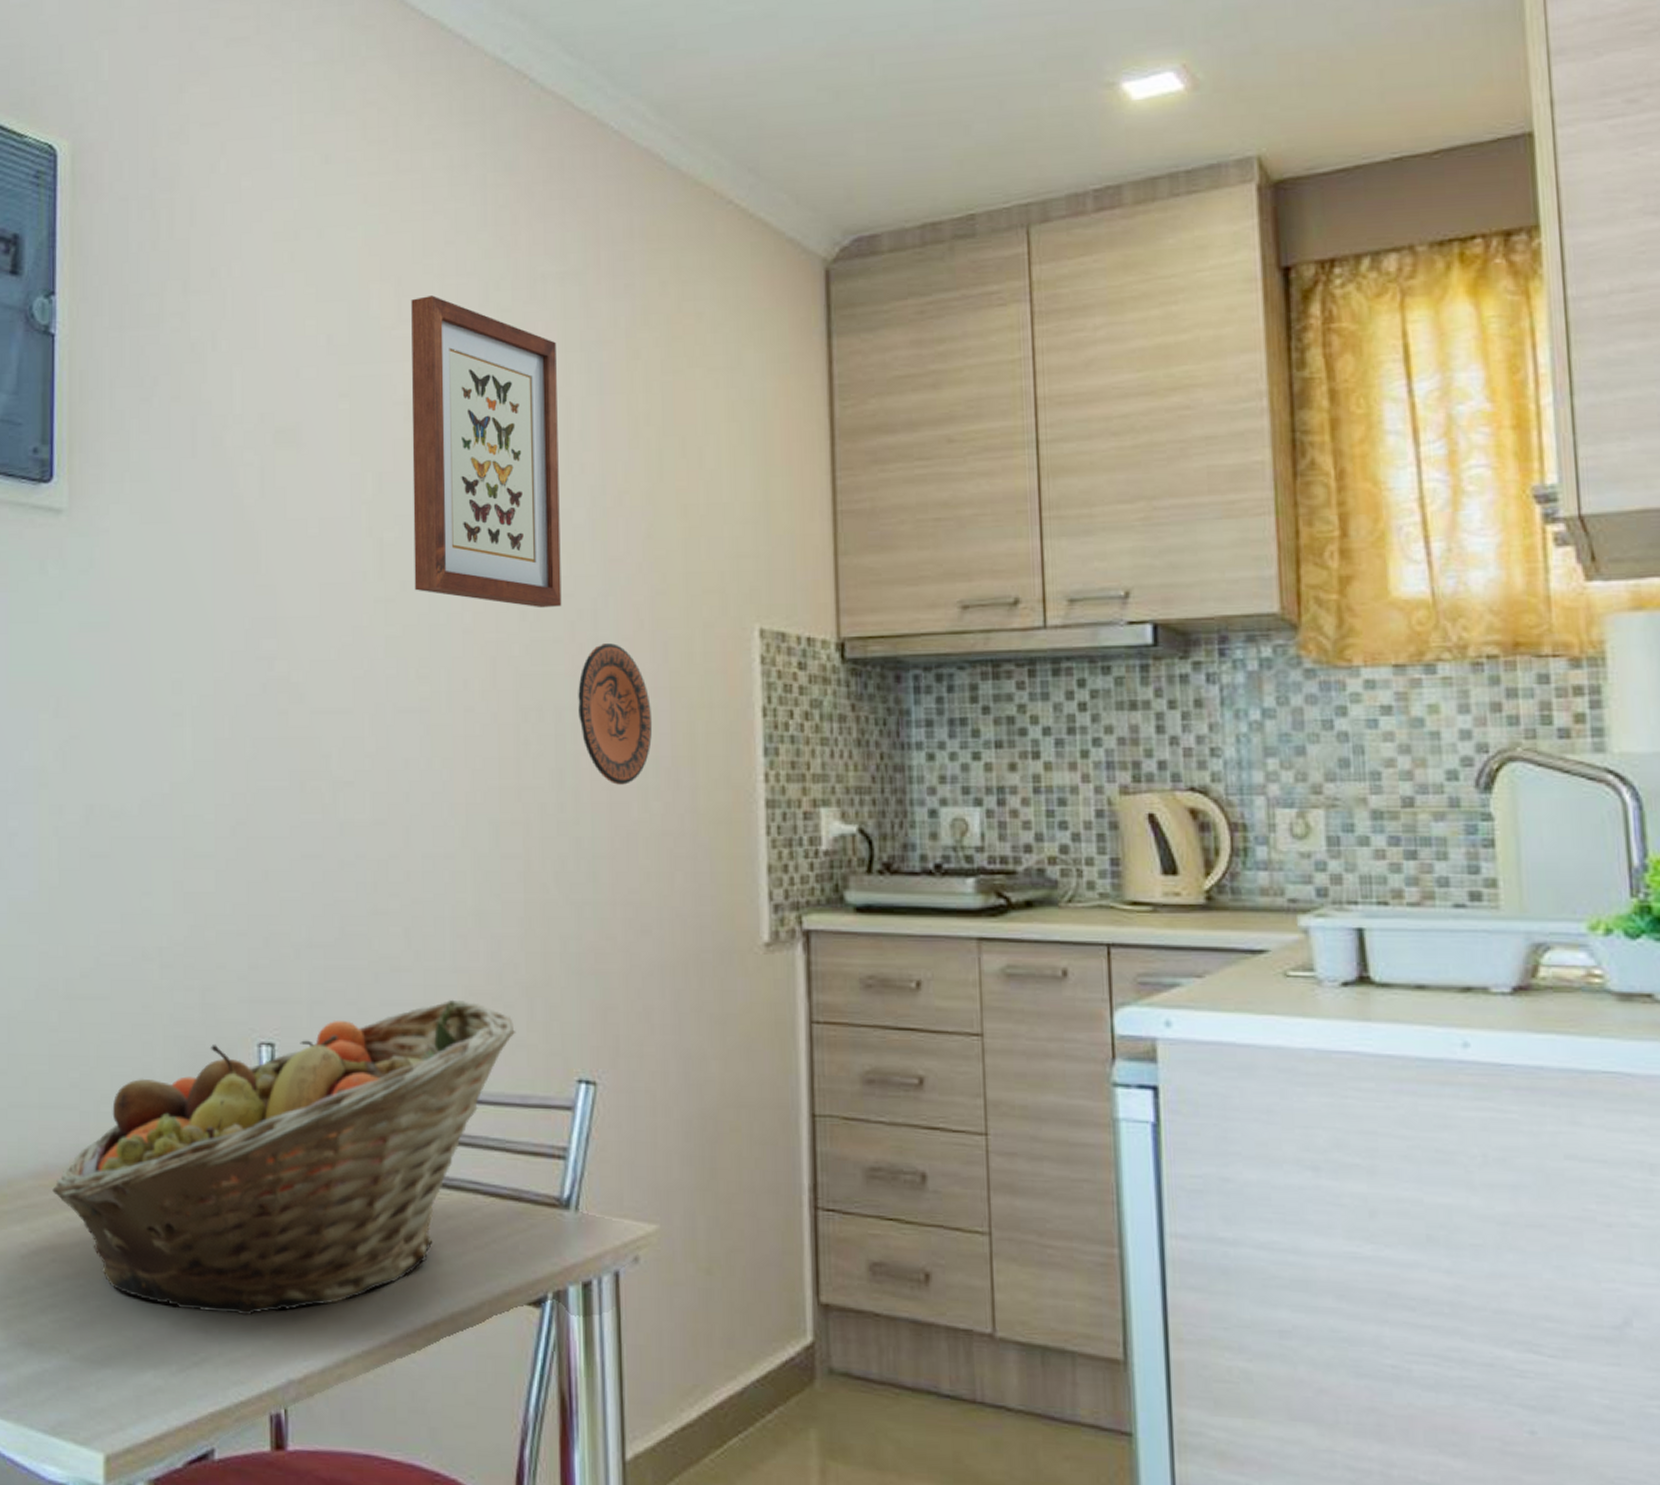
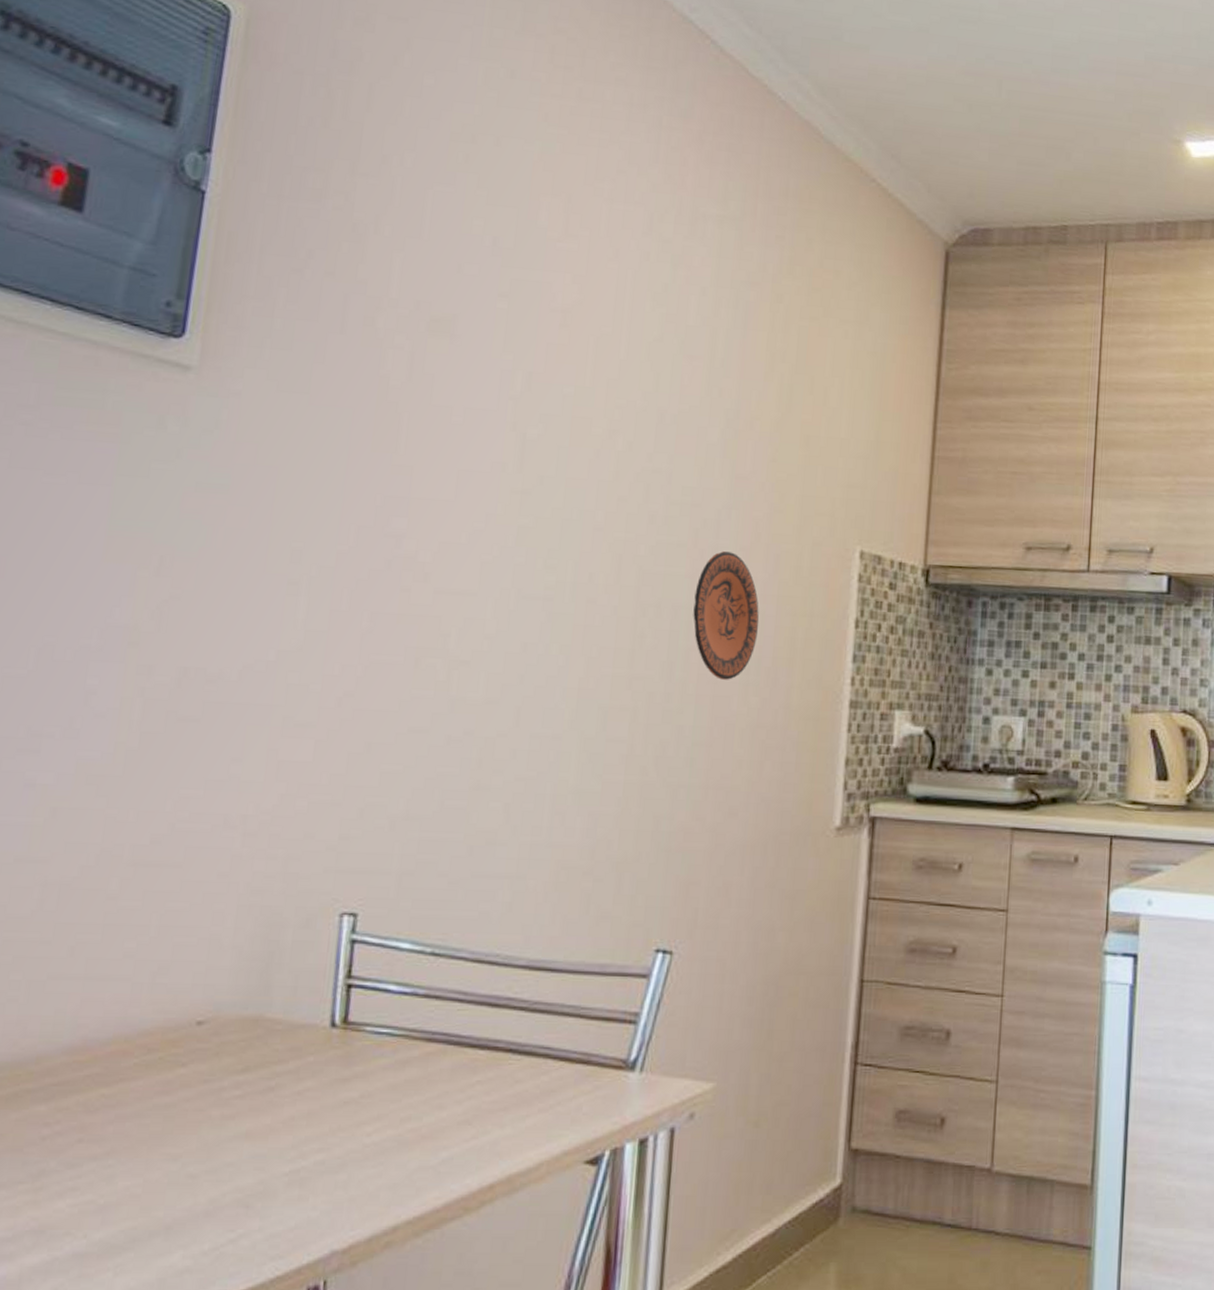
fruit basket: present [52,999,517,1316] -> none [88,872,603,1188]
wall art: present [411,295,562,609] -> none [551,216,709,515]

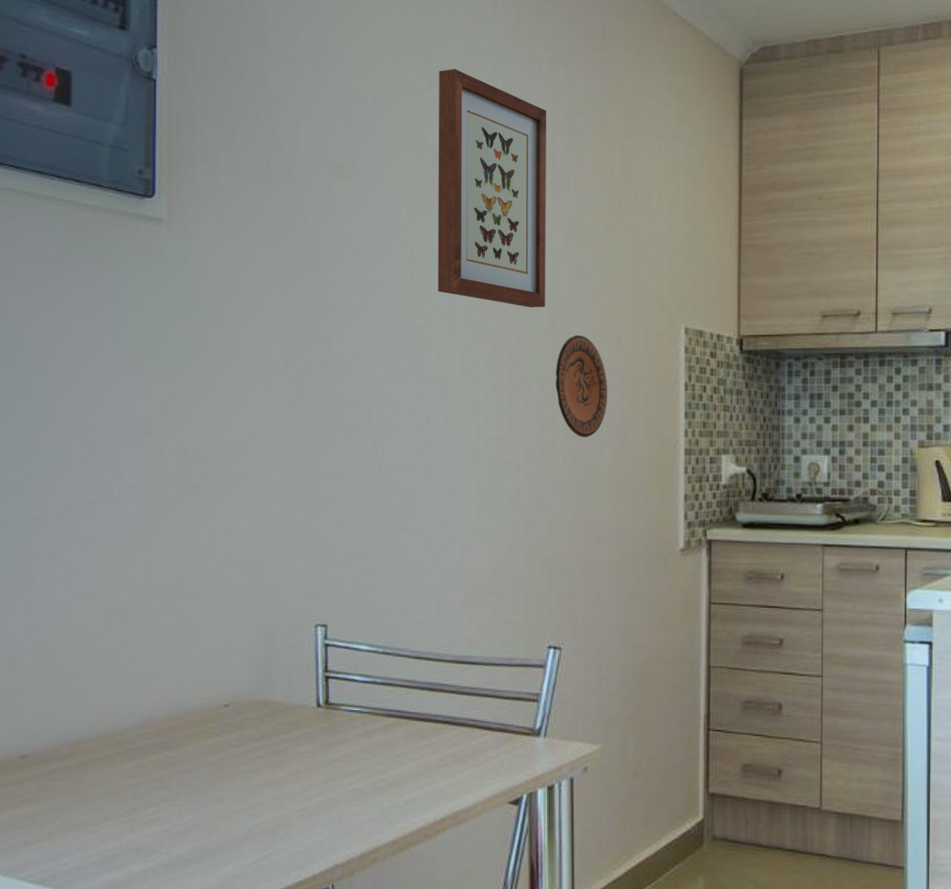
wall art: none [551,216,709,515] -> present [437,69,546,308]

